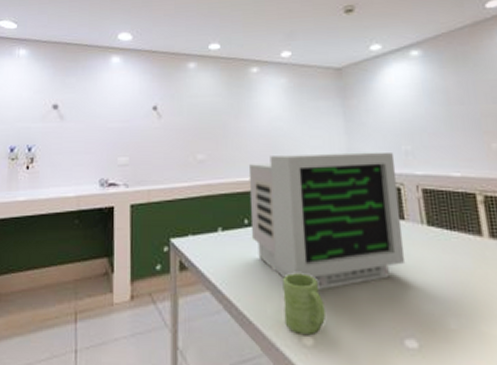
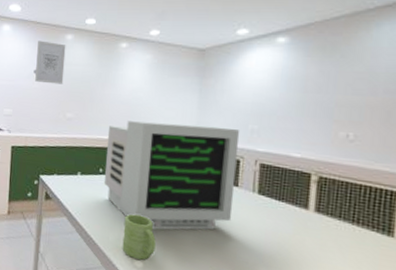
wall art: none [155,71,190,121] -> present [35,40,66,84]

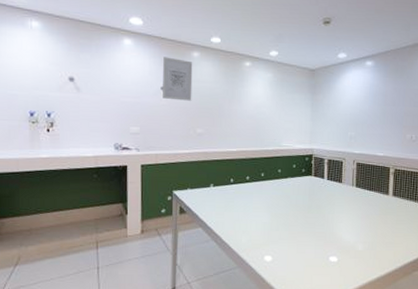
computer monitor: present [103,121,240,230] -> none [235,133,342,227]
mug: present [122,213,156,260] -> none [253,216,281,255]

